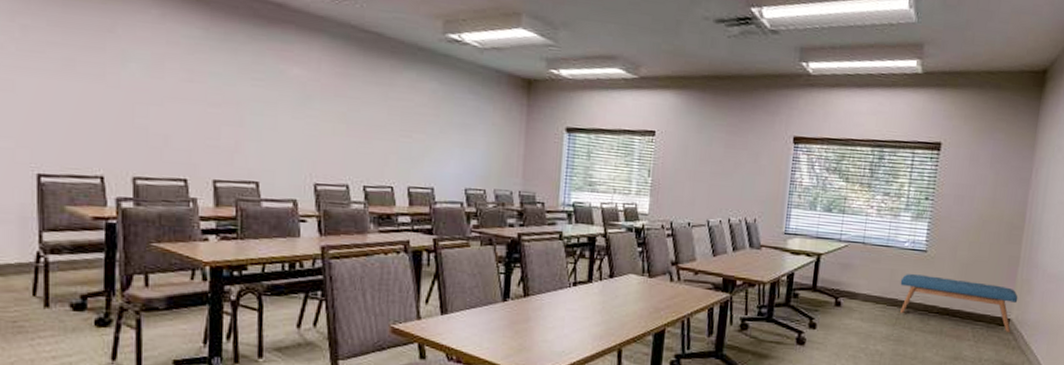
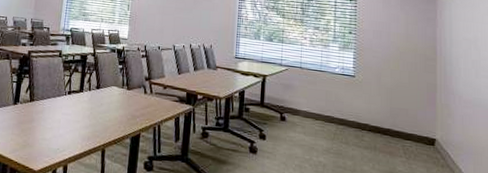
bench: present [899,274,1019,332] -> none [334,95,440,151]

